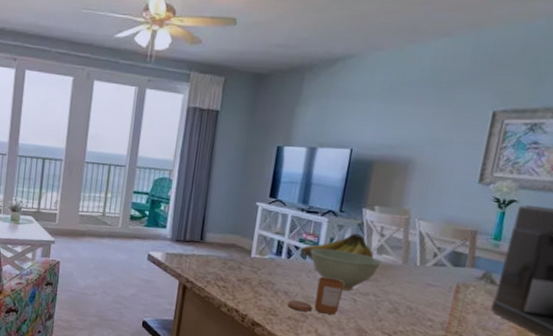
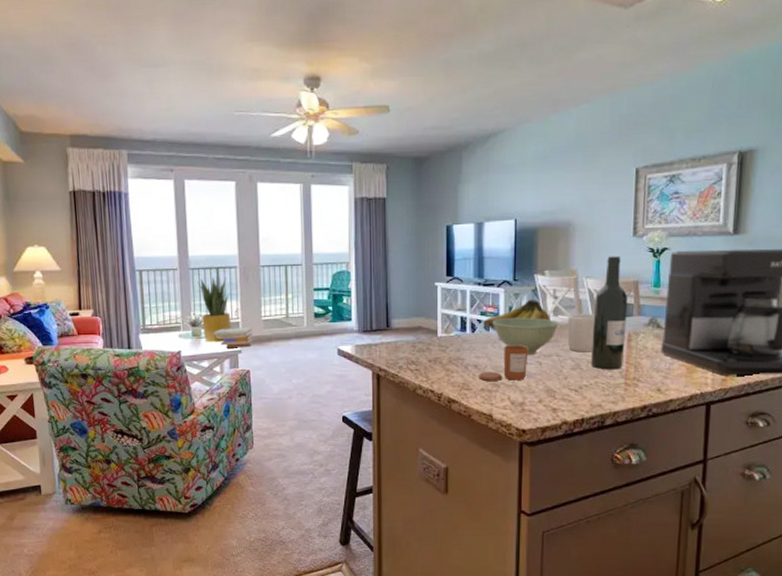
planter: none [21,166,51,230] -> present [197,275,232,342]
books: none [32,217,68,240] -> present [214,328,253,348]
mug: none [388,254,424,298] -> present [567,313,596,352]
wine bottle: none [410,200,463,321] -> present [591,256,629,370]

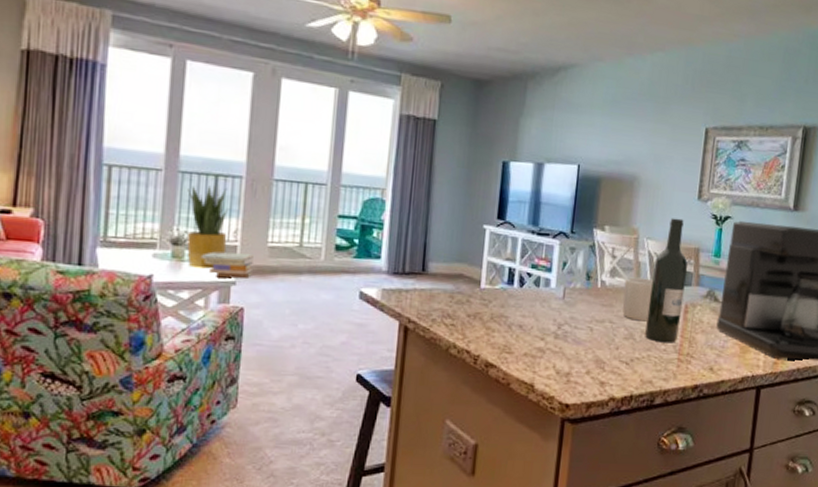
candle: present [479,345,529,381] -> none [523,305,581,347]
fruit: present [483,299,550,330] -> none [533,255,607,286]
bowl: present [492,317,560,355] -> none [543,274,616,319]

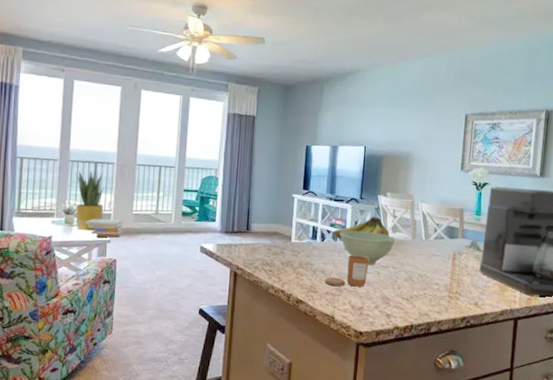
candle: none [523,305,581,347] -> present [325,255,369,287]
fruit: none [533,255,607,286] -> present [332,216,390,240]
bowl: none [543,274,616,319] -> present [340,230,397,265]
mug: present [622,277,654,322] -> none [402,232,427,267]
wine bottle: present [645,218,688,343] -> none [421,185,455,284]

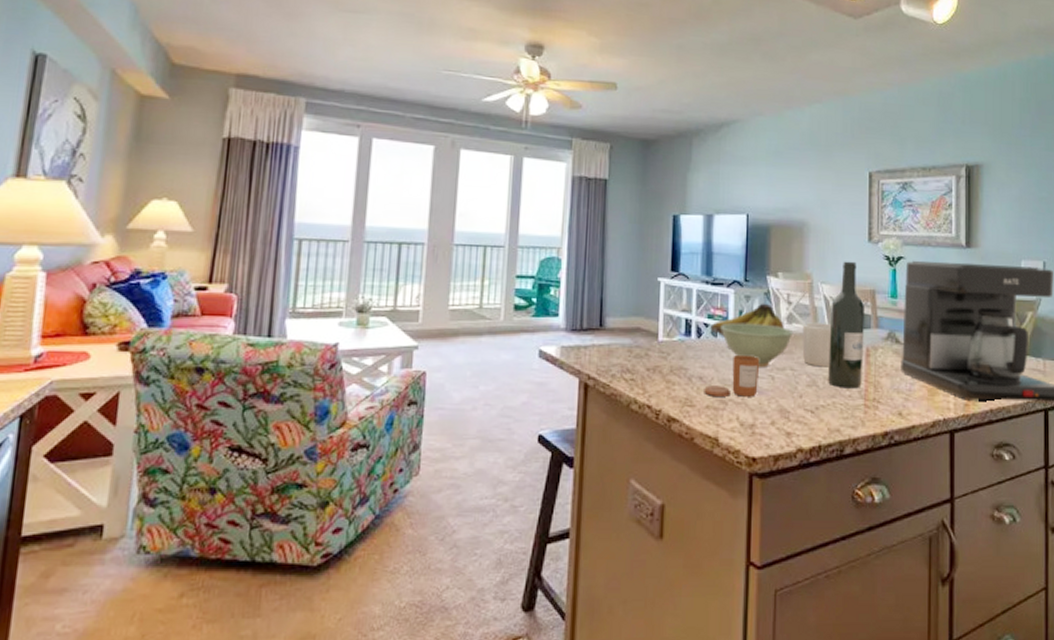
planter: present [75,169,104,231] -> none [371,252,411,334]
books: present [86,218,123,239] -> none [386,317,435,343]
mug: none [402,232,427,267] -> present [802,322,832,367]
wine bottle: none [421,185,455,284] -> present [828,261,866,389]

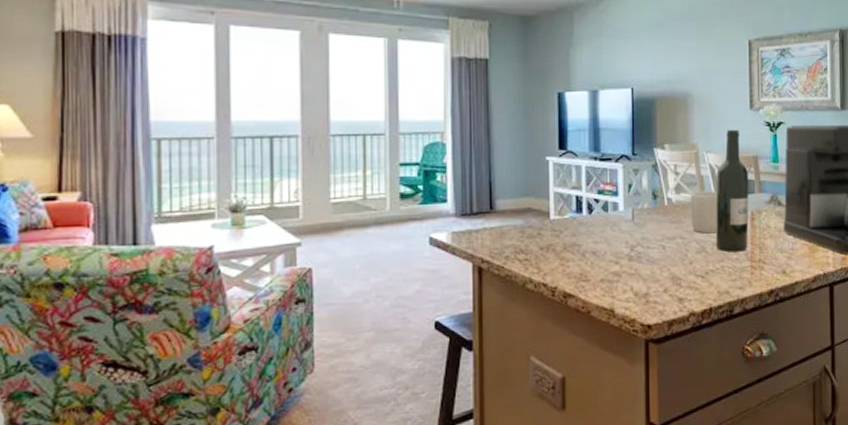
candle: present [704,354,760,397] -> none [598,227,651,270]
fruit: present [710,303,784,336] -> none [601,175,672,210]
bowl: present [720,323,794,367] -> none [611,196,682,238]

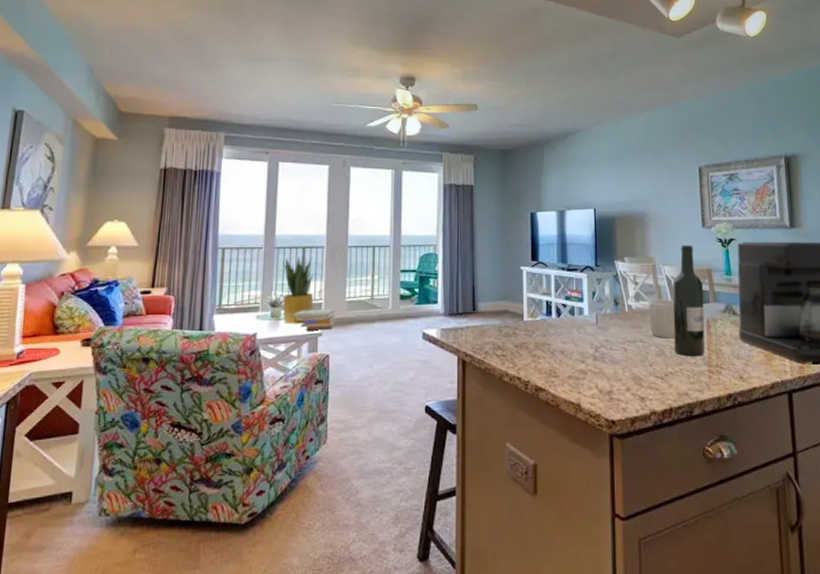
planter: none [242,146,289,234] -> present [282,255,314,324]
books: none [263,213,317,241] -> present [295,309,335,331]

